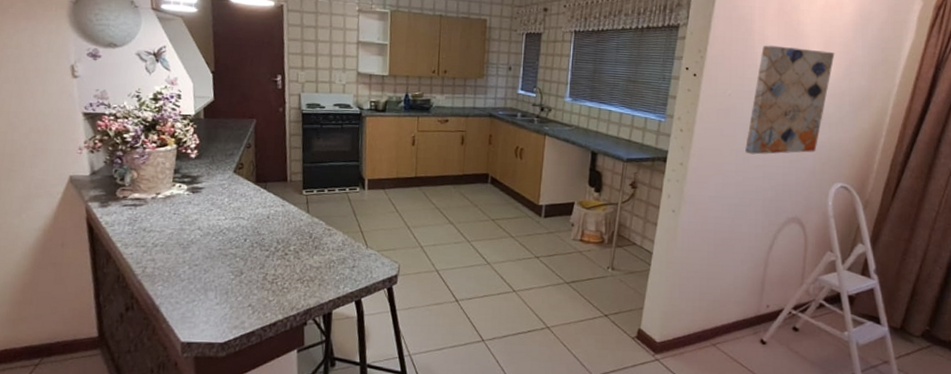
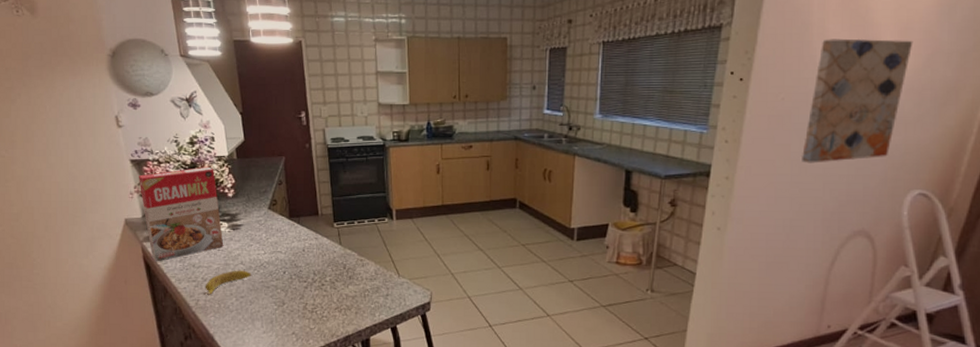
cereal box: none [90,124,181,224] -> present [139,166,224,262]
banana: none [152,236,209,263] -> present [204,270,252,296]

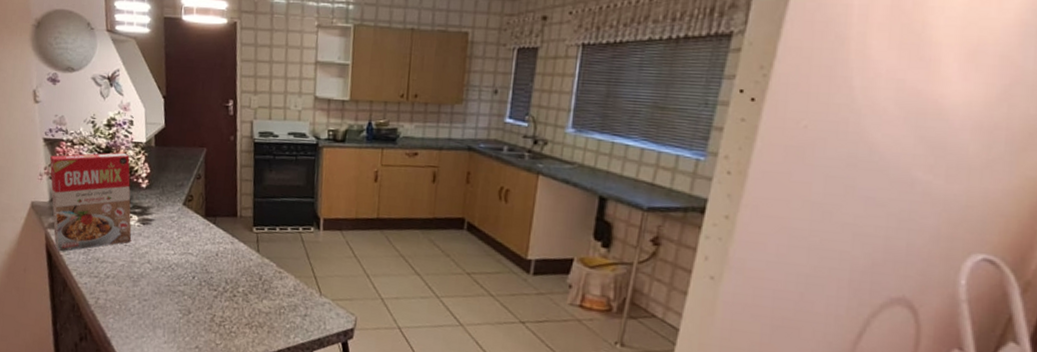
banana: present [204,270,252,296] -> none [105,269,158,295]
wall art: present [802,38,913,163] -> none [826,57,985,209]

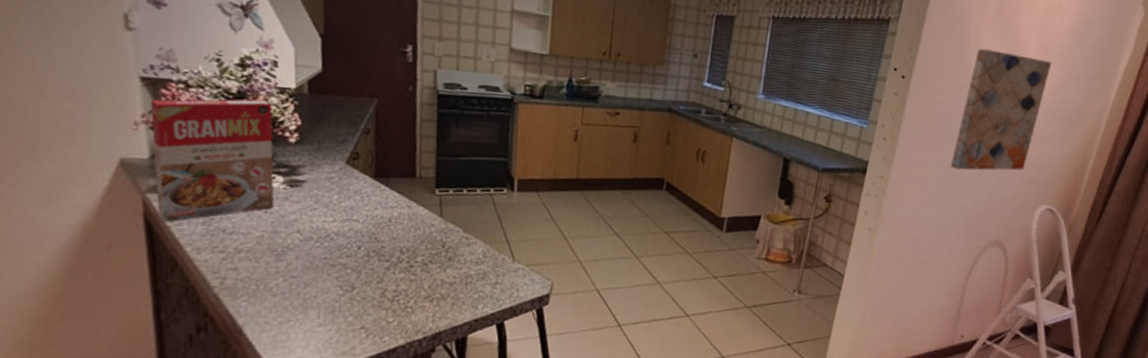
wall art: none [826,57,985,209] -> present [951,48,1052,171]

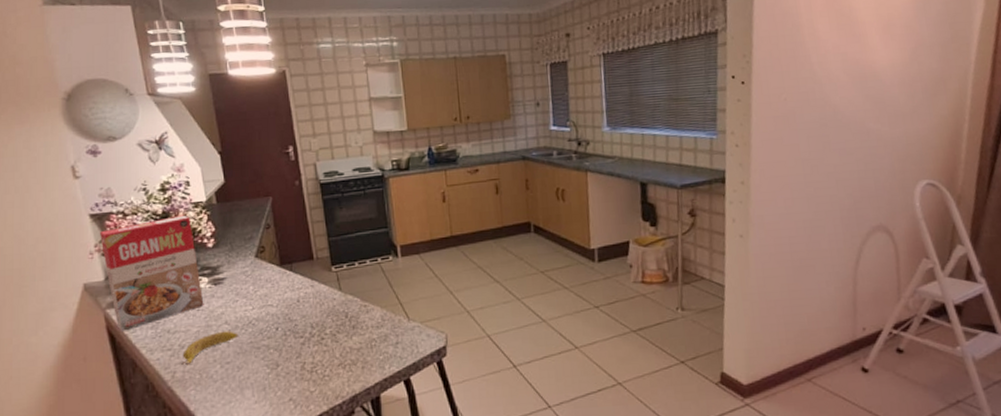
banana: none [234,240,312,273] -> present [181,331,238,366]
wall art: present [951,48,1052,171] -> none [811,35,897,162]

